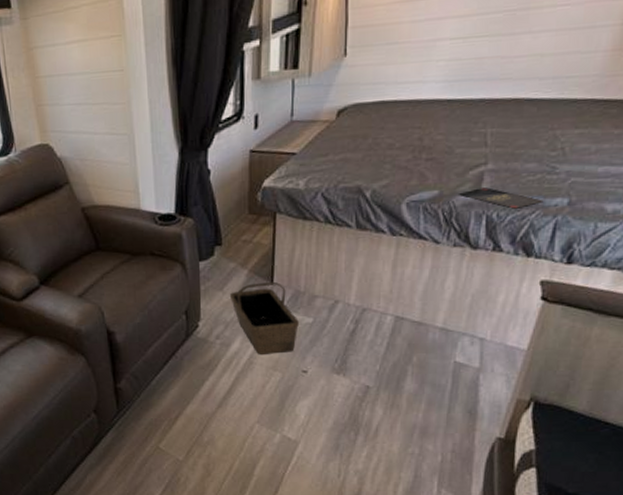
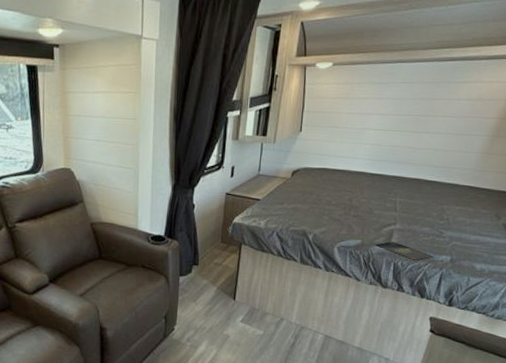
basket: present [230,281,299,354] -> none [201,298,252,358]

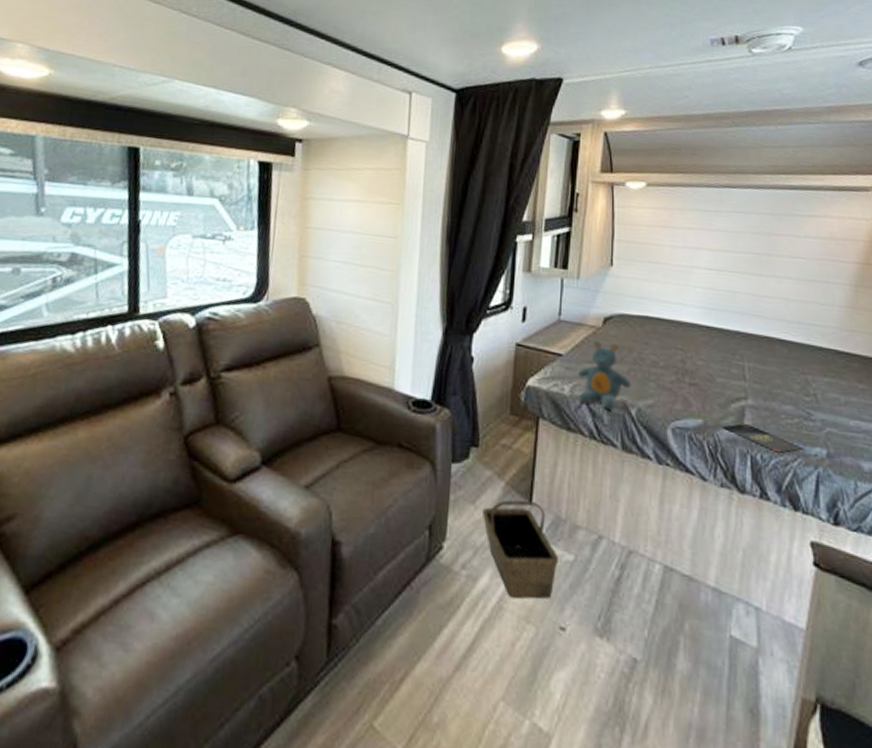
basket: none [201,298,252,358] -> present [483,500,558,599]
stuffed animal: none [270,188,311,237] -> present [577,340,632,411]

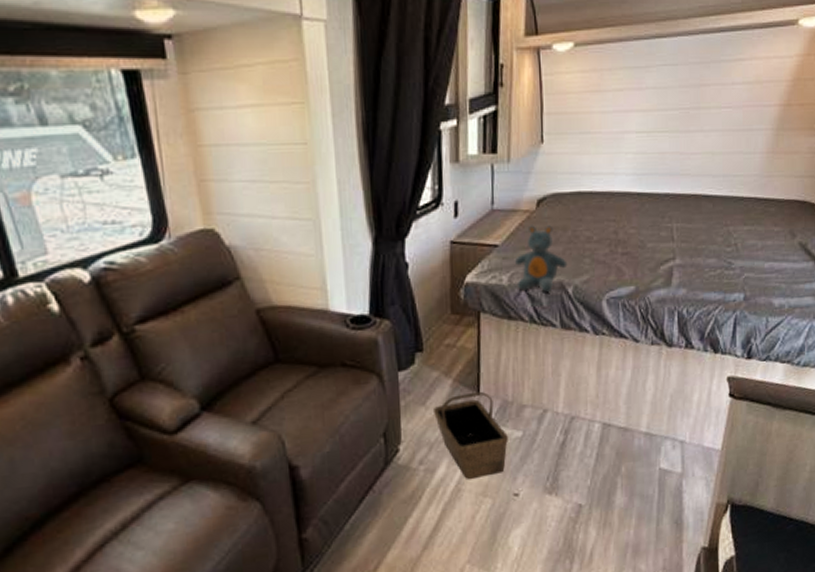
playing card: present [723,424,804,453] -> none [653,283,724,305]

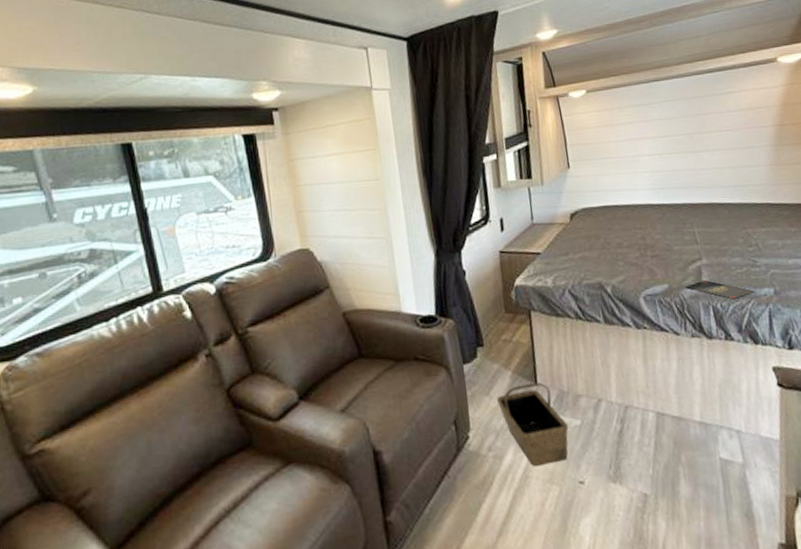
stuffed animal: present [514,225,568,293] -> none [556,235,604,293]
playing card: none [653,283,724,305] -> present [685,280,755,299]

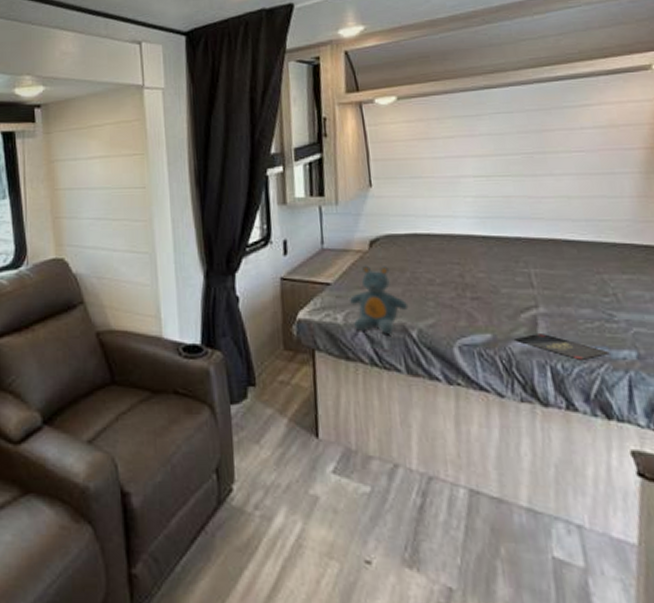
basket: present [497,382,568,466] -> none [269,435,354,534]
stuffed animal: none [556,235,604,293] -> present [348,265,409,335]

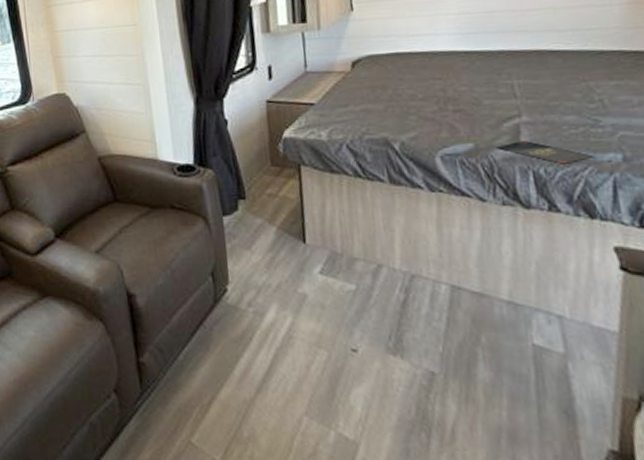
stuffed animal: present [348,265,409,335] -> none [332,84,391,149]

